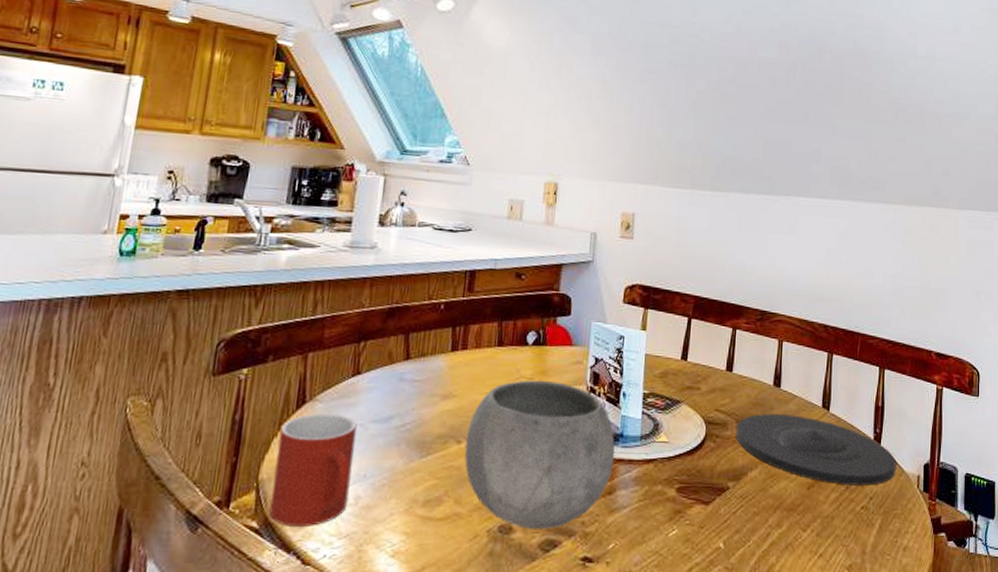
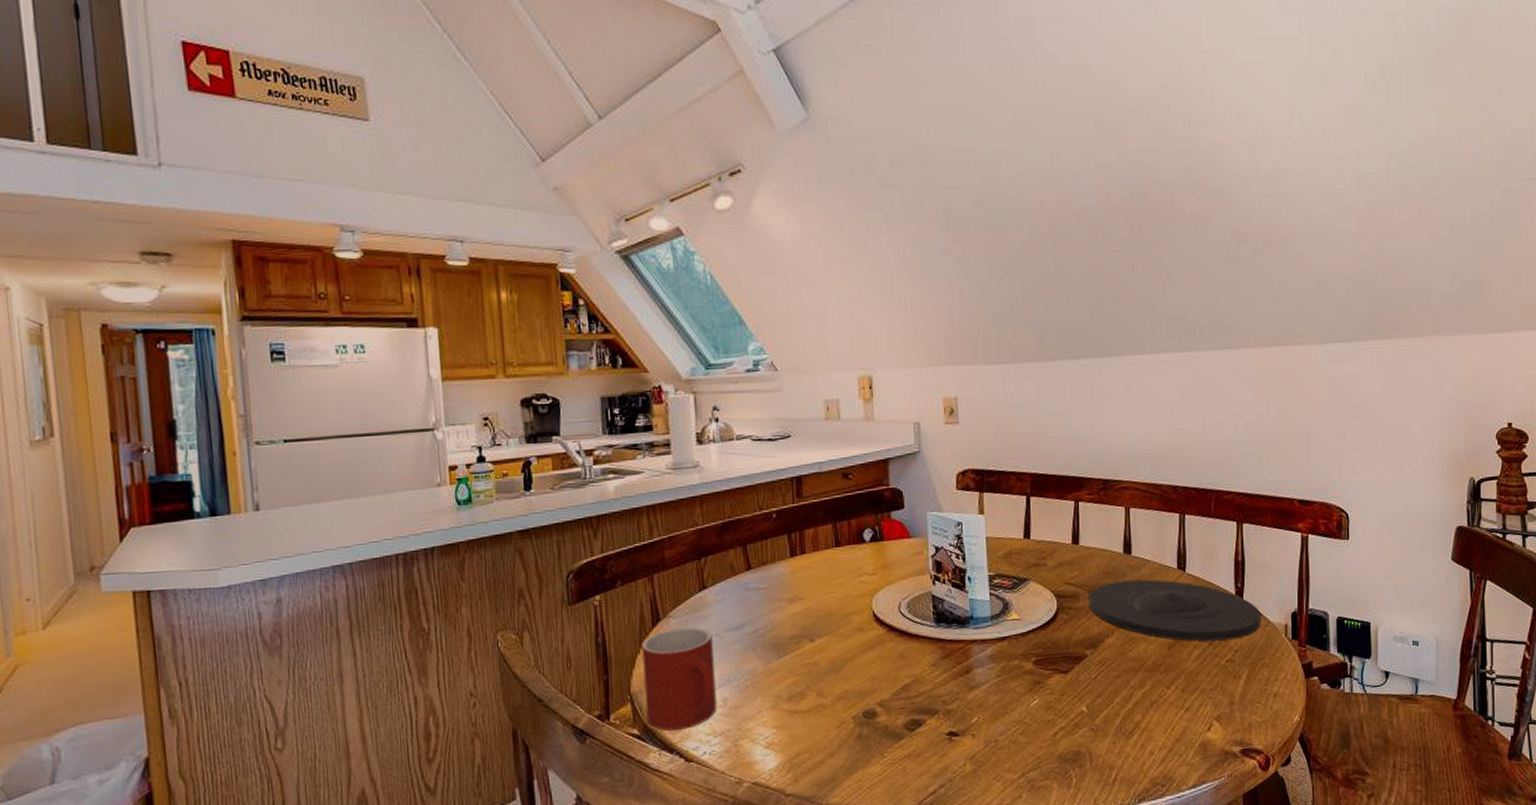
bowl: present [464,379,615,529] -> none [818,574,968,712]

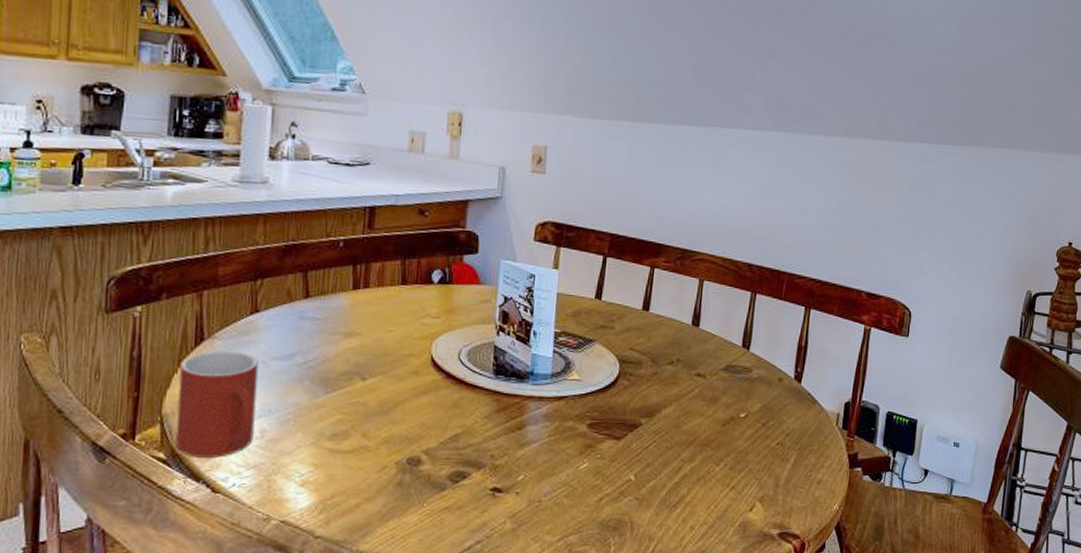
plate: present [1088,579,1261,642] -> none [650,353,816,423]

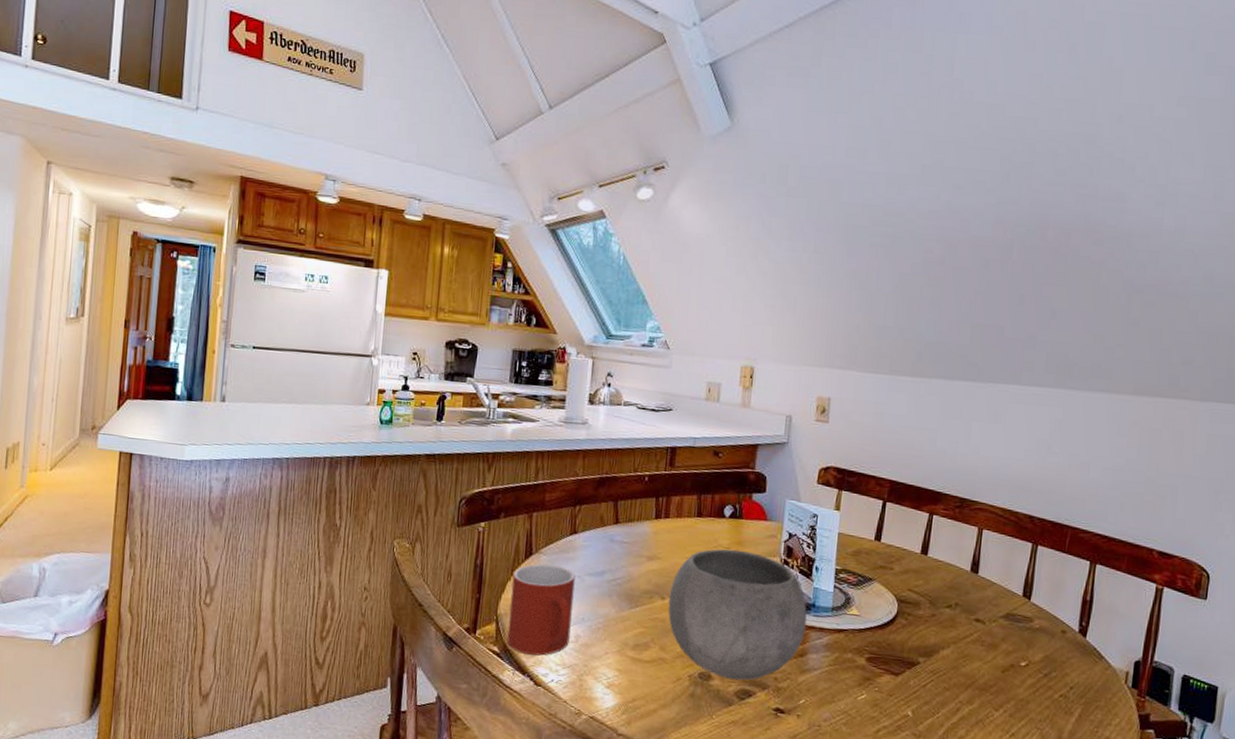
bowl: none [370,318,525,461] -> present [668,549,807,681]

